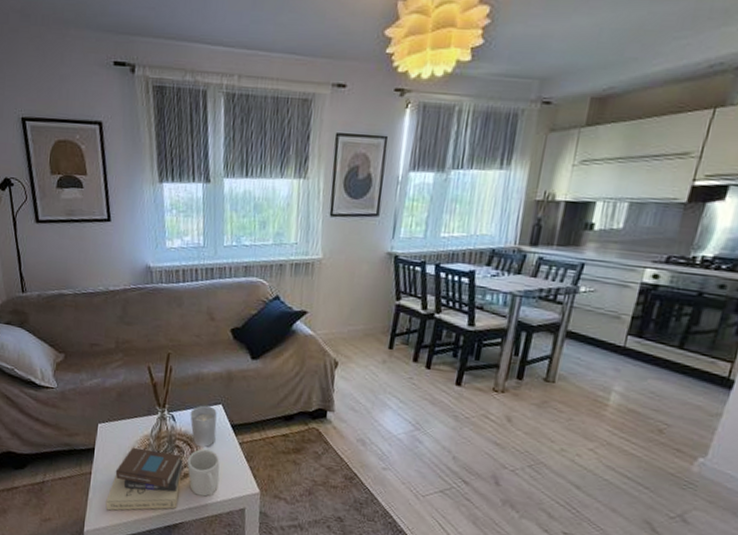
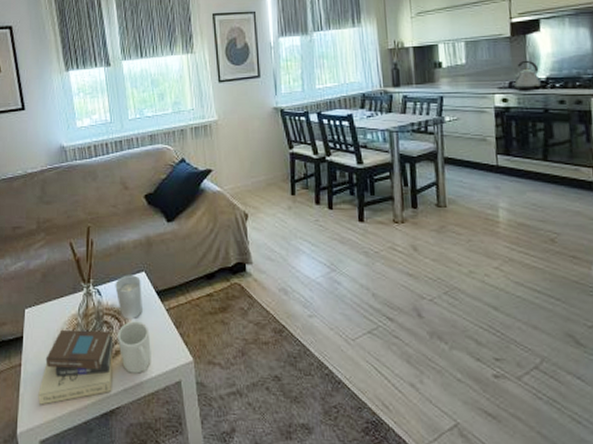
kettle: none [671,233,709,270] -> present [513,60,542,91]

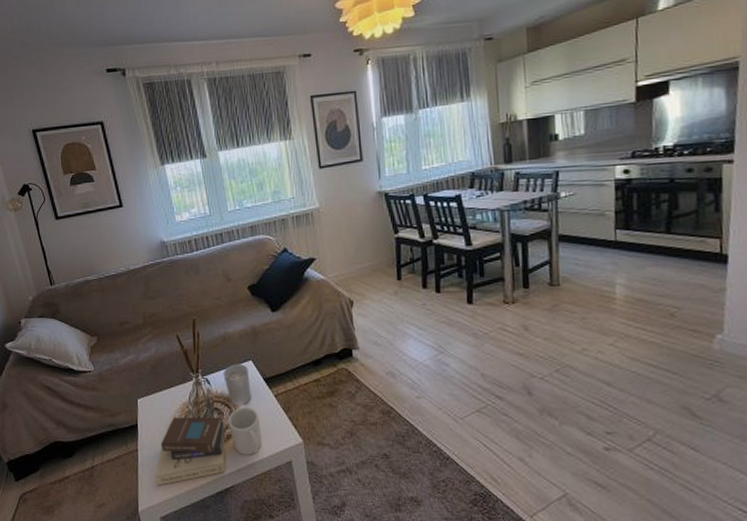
kettle: present [513,60,542,91] -> none [636,126,669,161]

